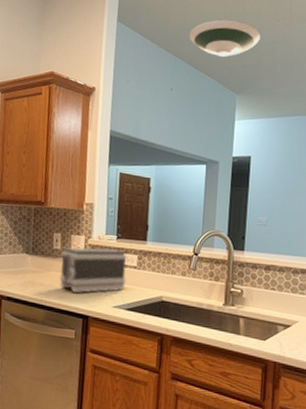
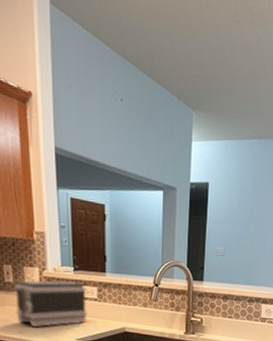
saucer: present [189,19,260,57] -> none [138,13,218,64]

